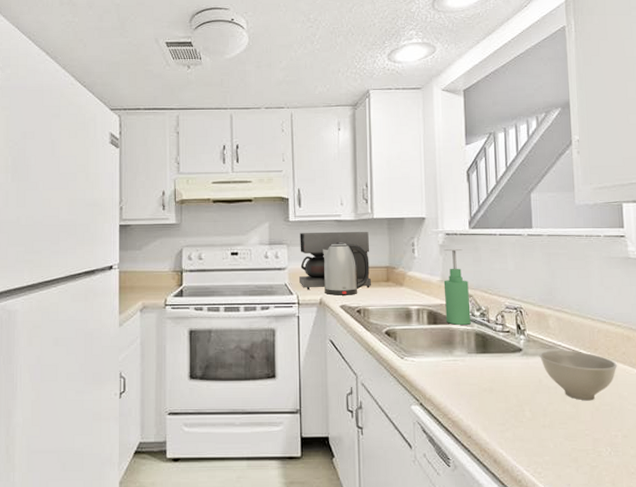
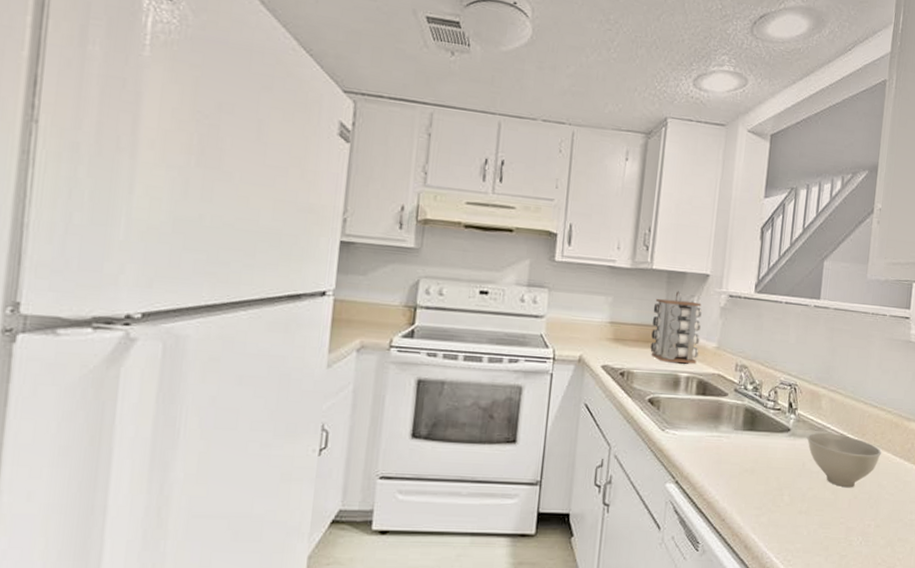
coffee maker: present [298,231,371,289] -> none [557,276,645,349]
kettle: present [323,242,370,296] -> none [586,292,642,355]
spice rack: none [379,234,425,298] -> present [650,290,702,364]
soap dispenser: present [443,248,471,325] -> none [716,312,746,399]

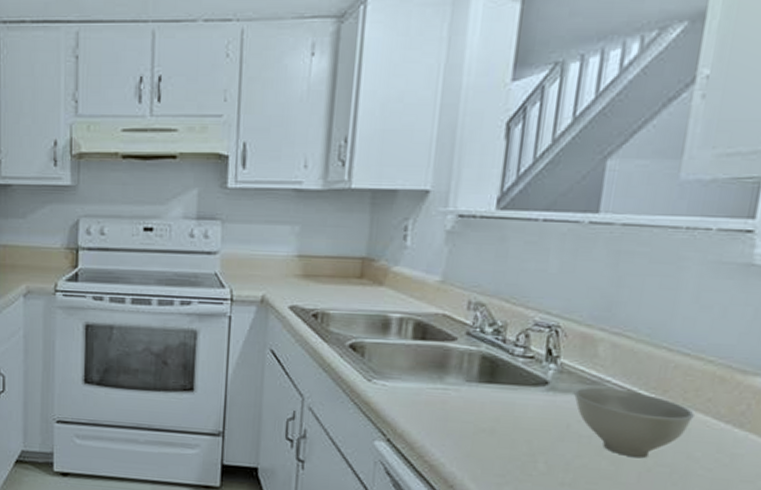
spice rack: present [650,290,702,364] -> none [350,212,420,303]

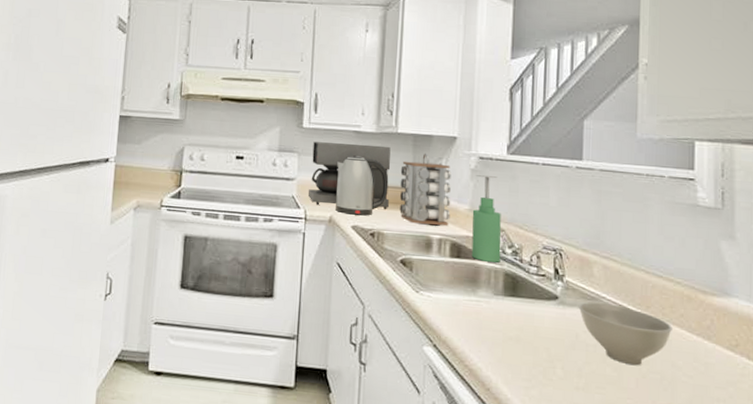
coffee maker: none [234,204,341,286] -> present [307,142,391,210]
kettle: none [269,220,338,294] -> present [336,155,389,216]
spice rack: none [350,212,420,303] -> present [399,153,451,226]
soap dispenser: none [440,236,483,344] -> present [471,174,502,263]

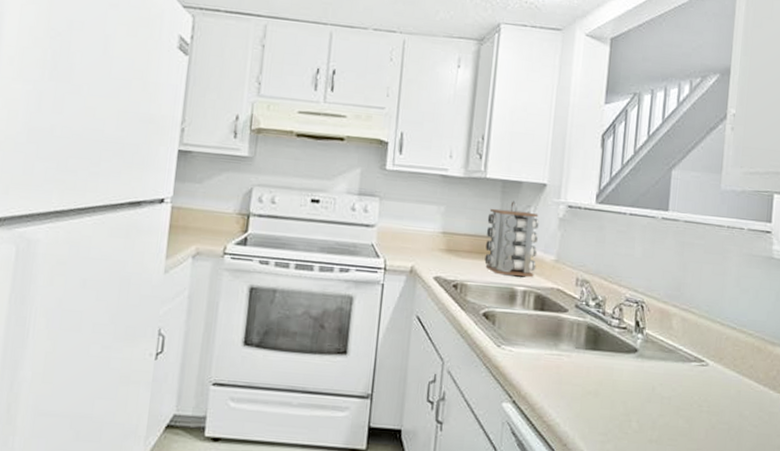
coffee maker: present [307,142,391,210] -> none [388,185,478,261]
kettle: present [336,155,389,216] -> none [417,201,475,266]
soap dispenser: present [471,174,502,263] -> none [555,224,587,315]
bowl: present [578,302,672,366] -> none [656,354,742,417]

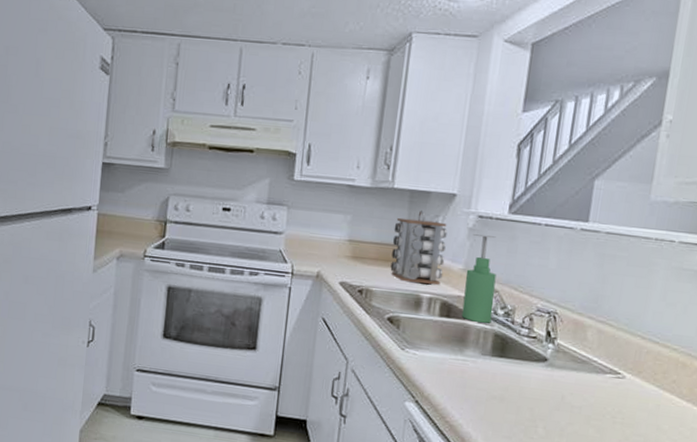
soap dispenser: none [555,224,587,315] -> present [461,233,497,323]

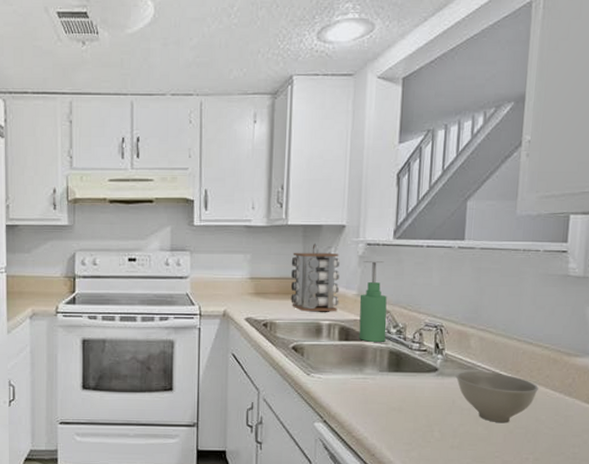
bowl: none [567,365,663,428] -> present [455,371,538,423]

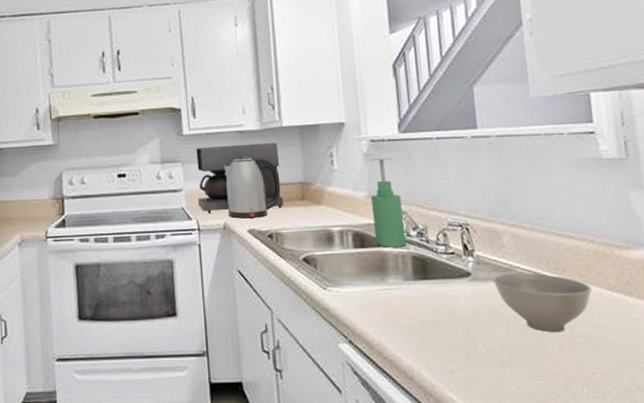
coffee maker: none [201,238,282,301] -> present [196,142,283,213]
kettle: none [228,250,280,308] -> present [224,156,281,219]
spice rack: present [291,243,340,312] -> none [290,143,349,219]

